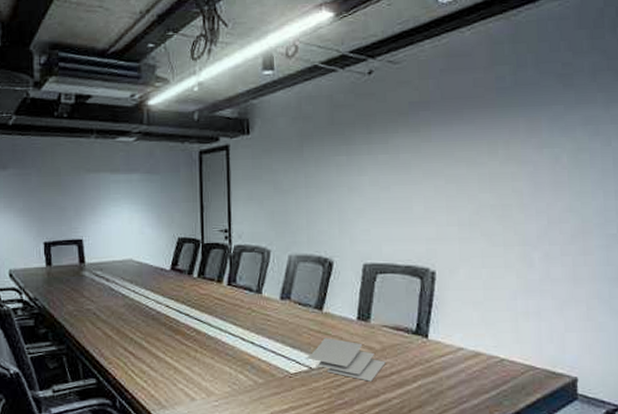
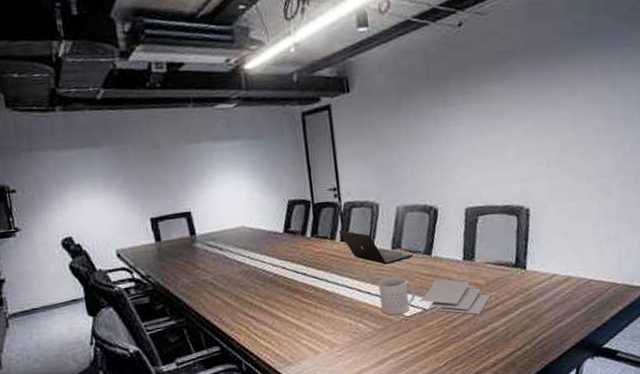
laptop: none [227,274,303,315] -> present [339,230,413,265]
mug: none [263,329,302,370] -> present [378,277,415,315]

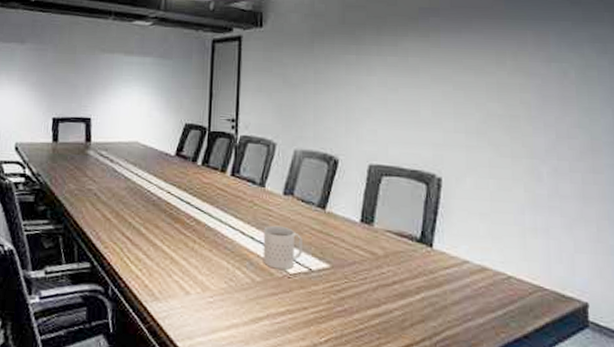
laptop: present [339,230,413,265] -> none [231,164,306,210]
papers: present [419,279,491,315] -> none [306,239,388,290]

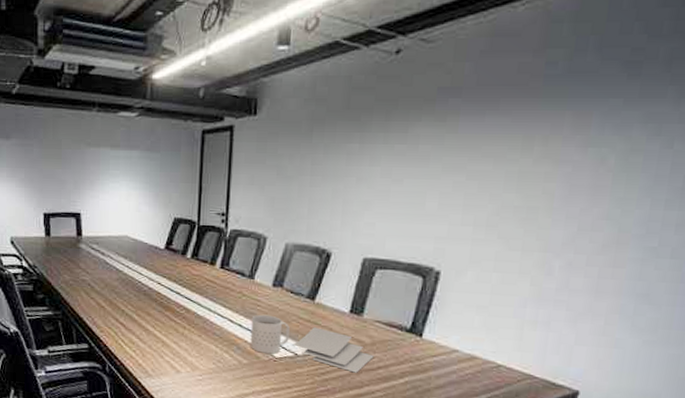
papers: none [306,239,388,290] -> present [292,327,374,373]

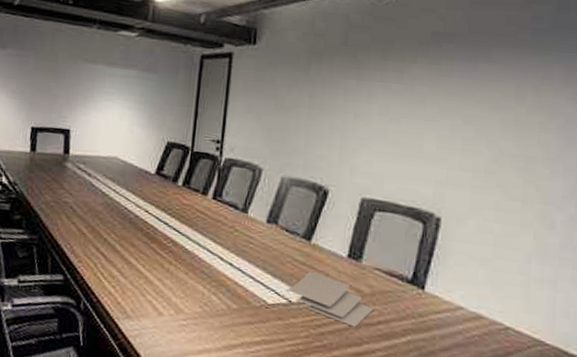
mug: present [250,314,290,354] -> none [240,253,284,300]

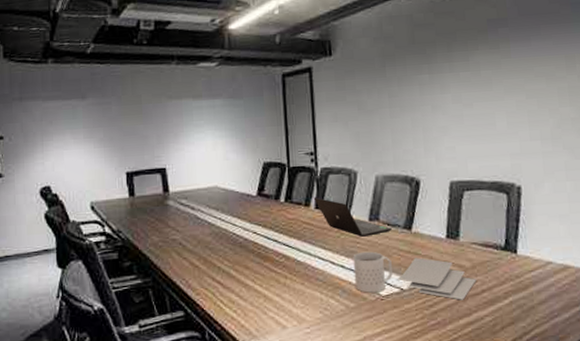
laptop: none [213,187,290,239] -> present [314,197,392,237]
mug: none [240,253,284,300] -> present [353,251,393,293]

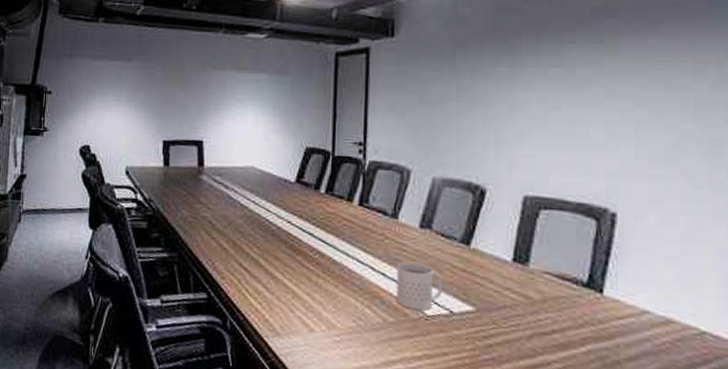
laptop: present [314,197,392,237] -> none [359,192,446,245]
papers: present [397,257,476,300] -> none [447,278,546,338]

